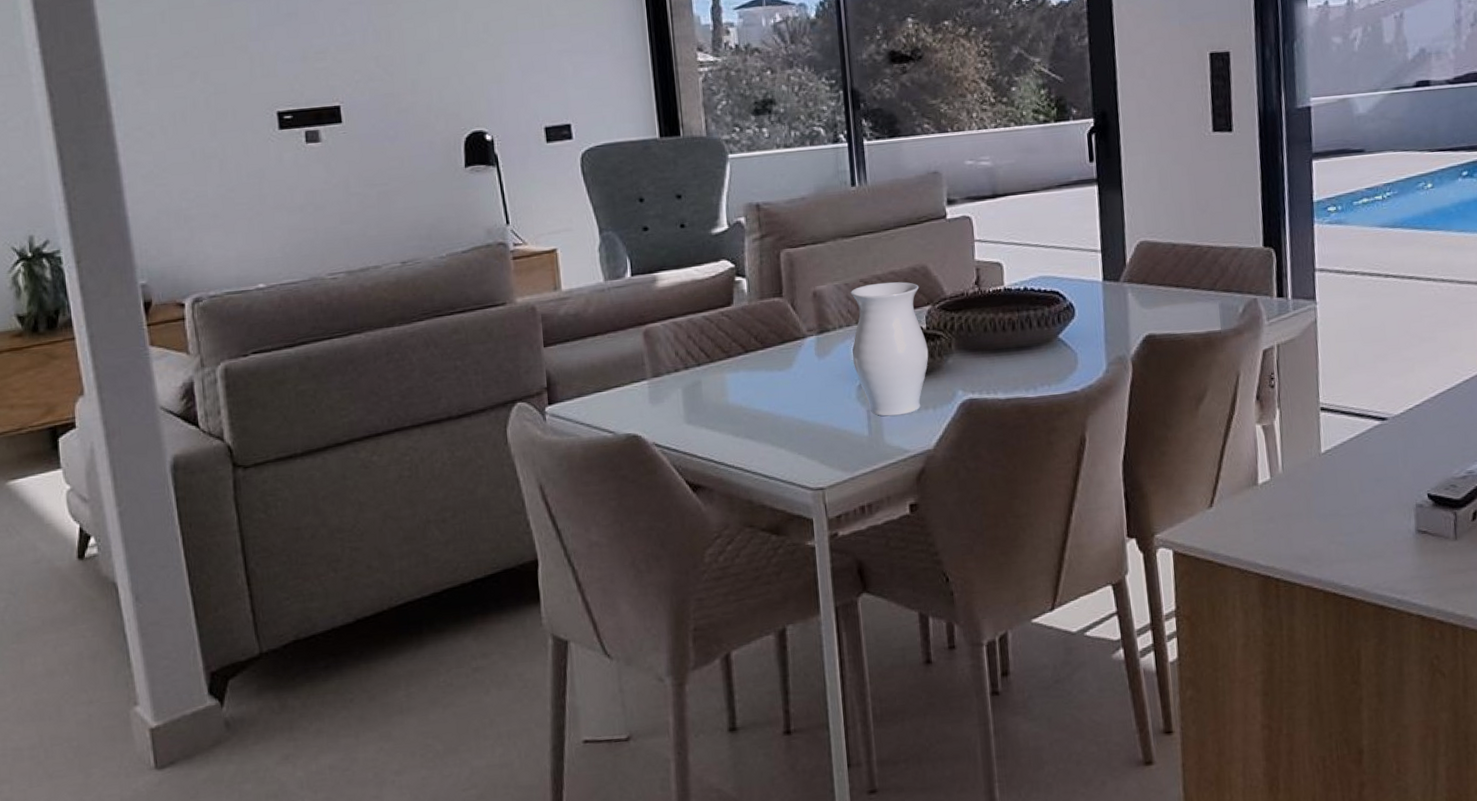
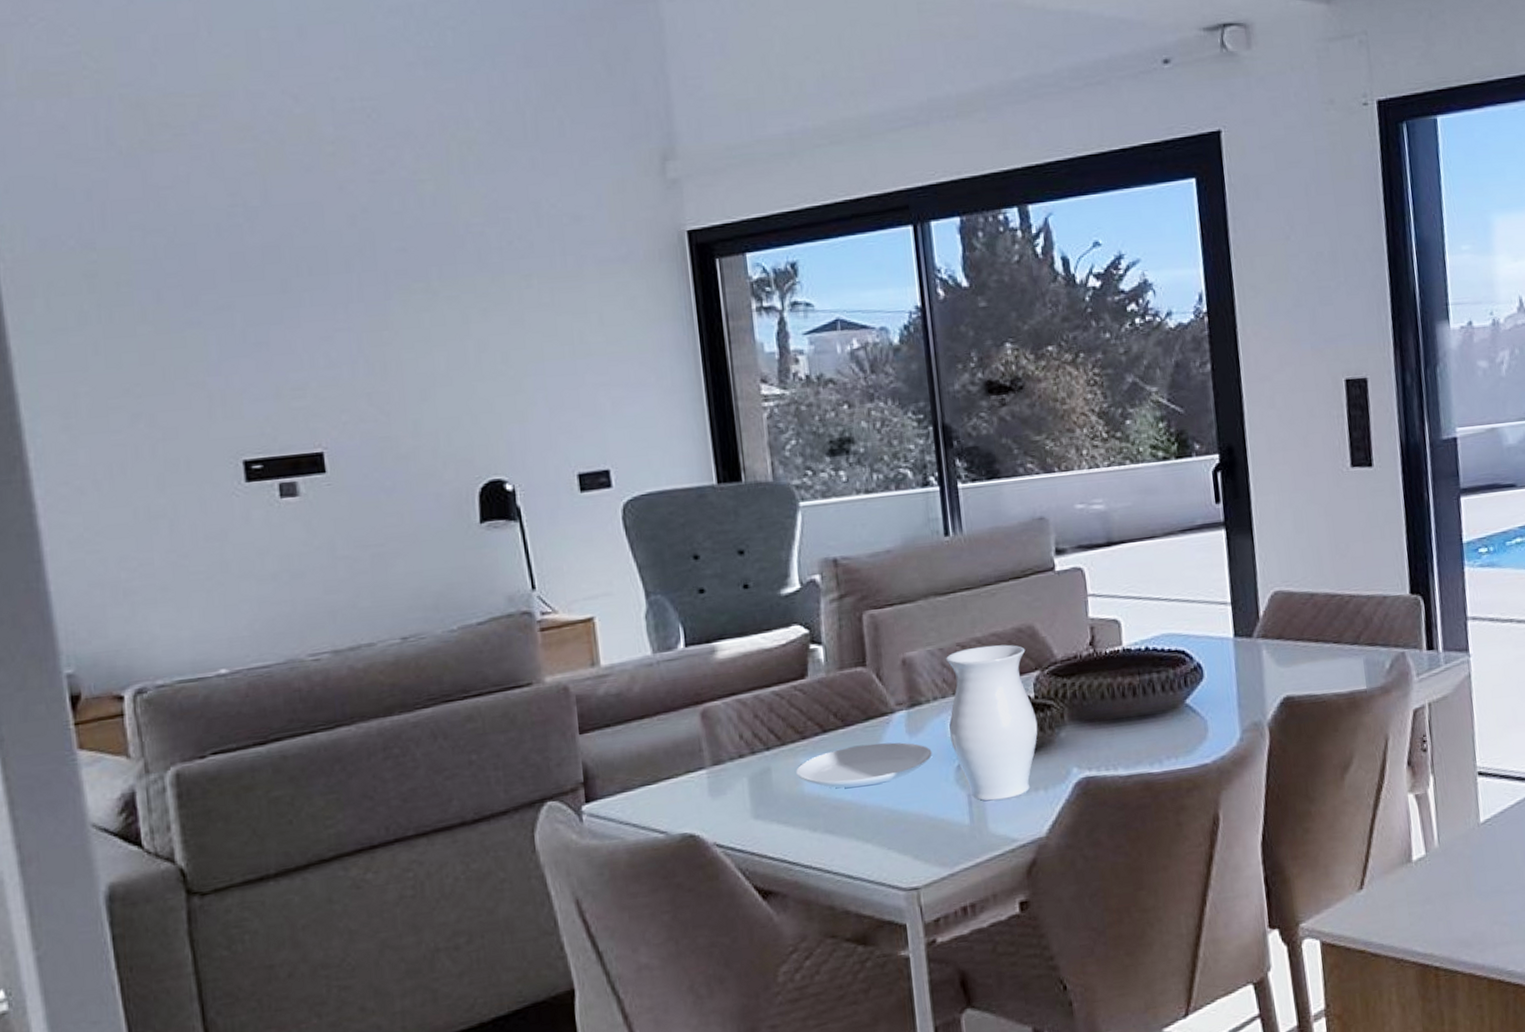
plate: none [722,363,837,401] -> present [796,742,932,789]

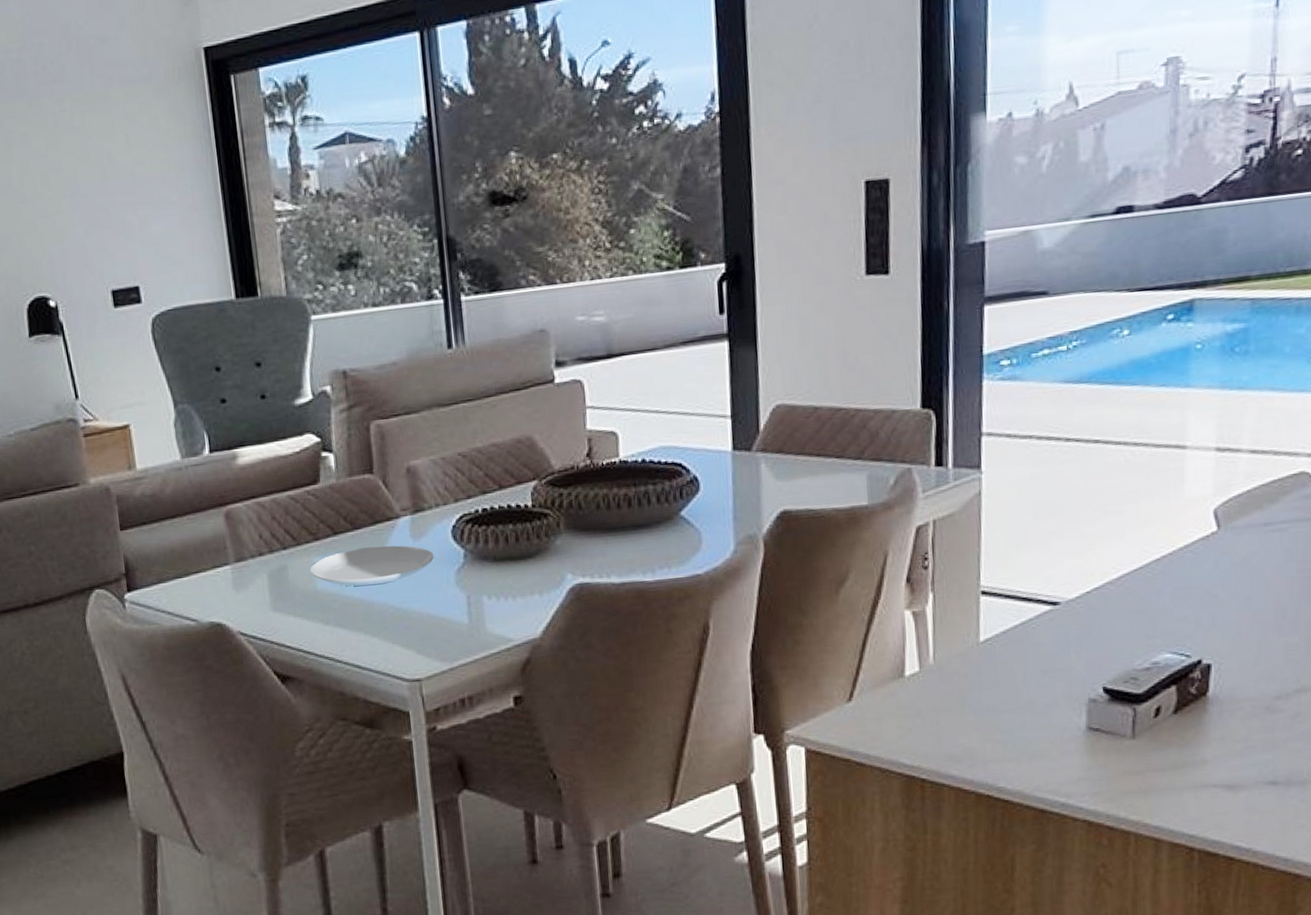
vase: present [946,644,1038,801] -> none [448,454,535,603]

